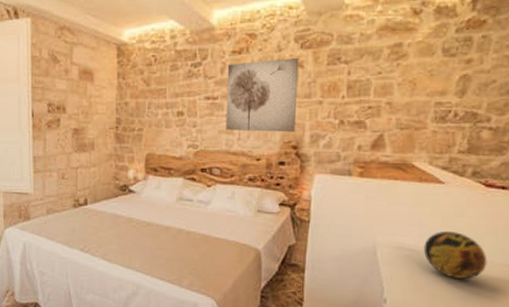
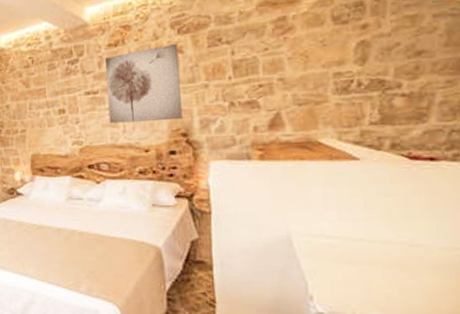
decorative orb: present [423,230,488,280] -> none [347,212,429,269]

